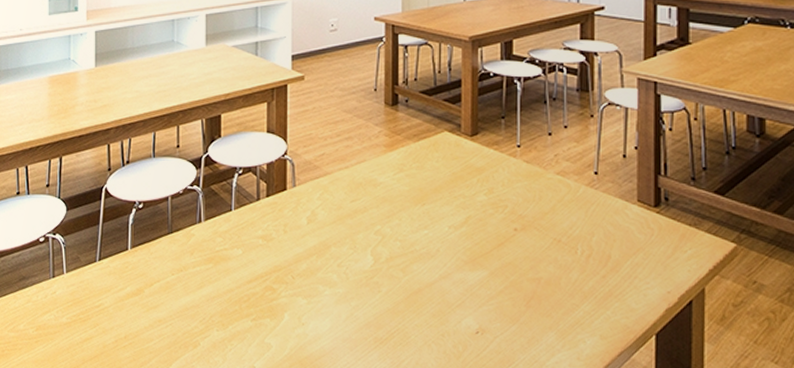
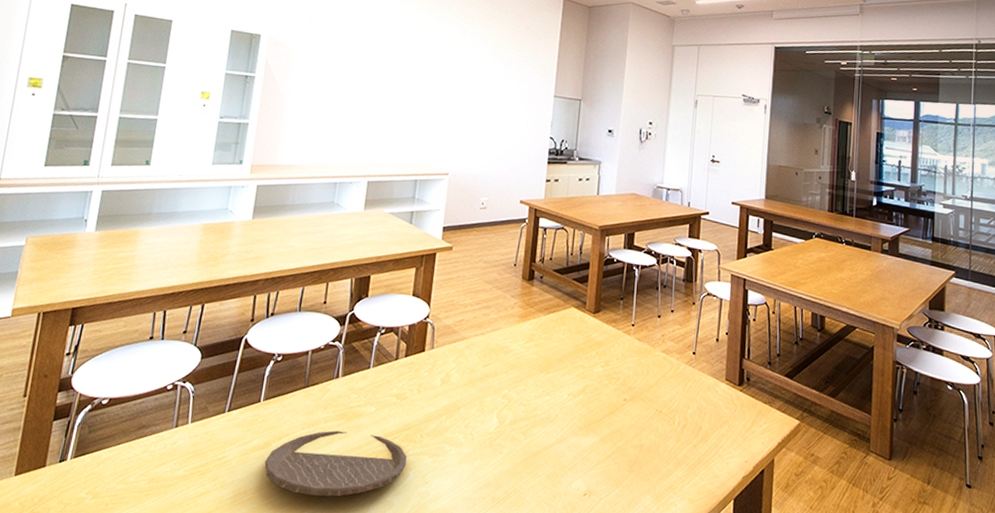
plate: none [140,275,281,340] -> present [264,430,407,497]

